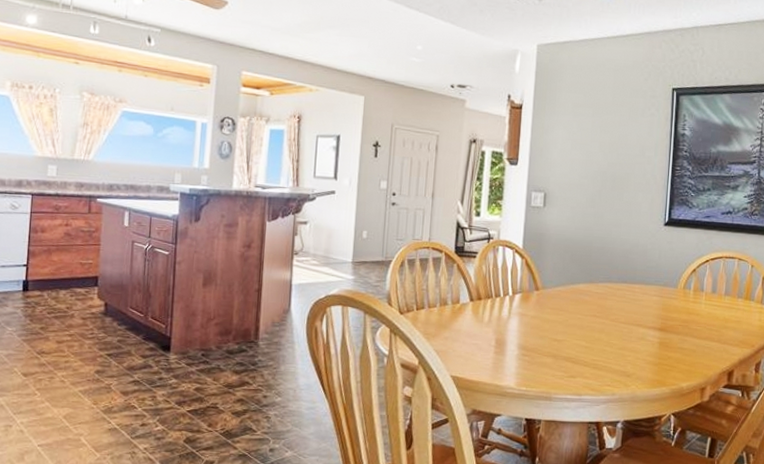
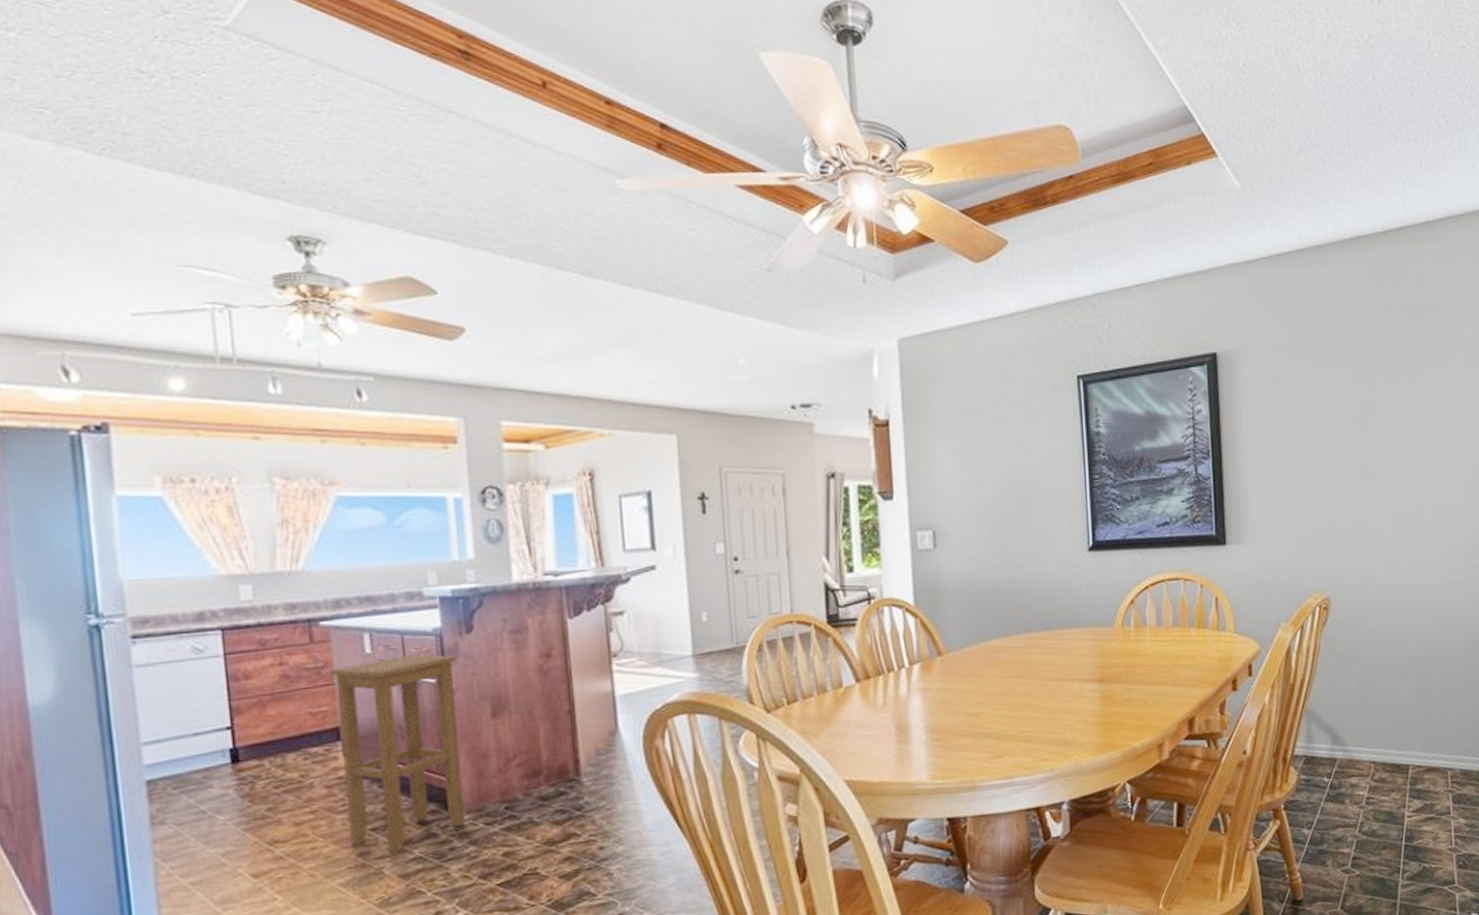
stool: none [93,231,186,374] -> present [330,654,465,852]

